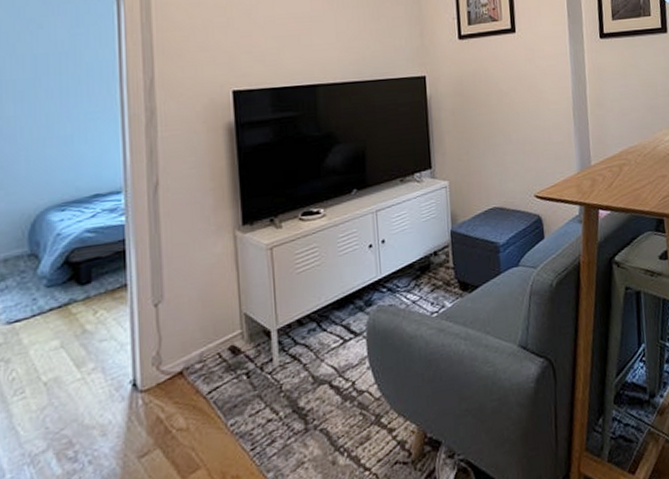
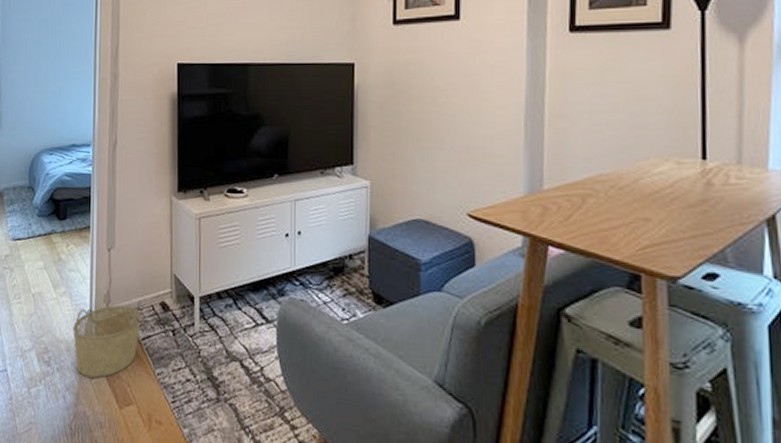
basket: none [109,360,205,459] -> present [73,305,141,378]

